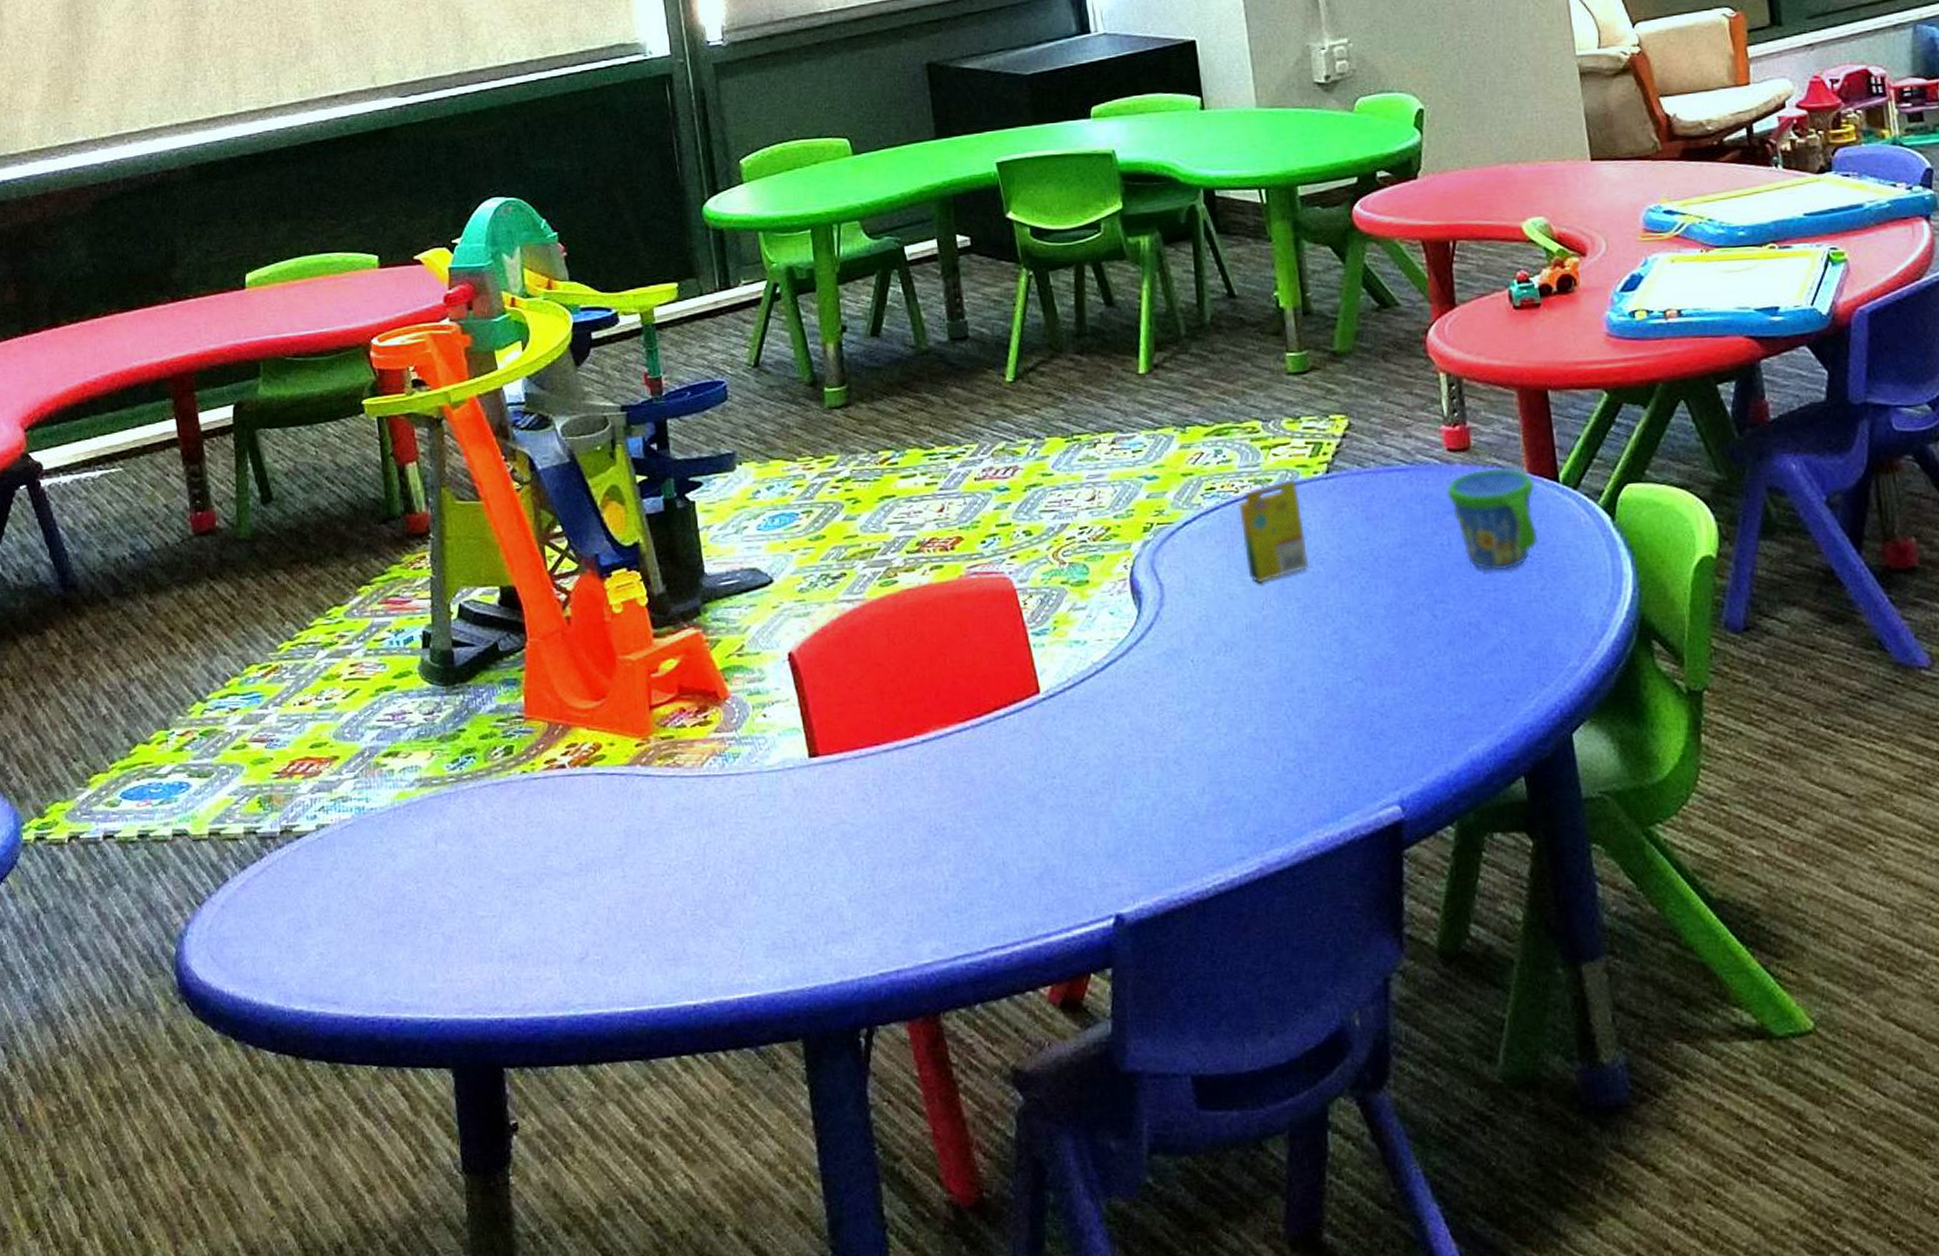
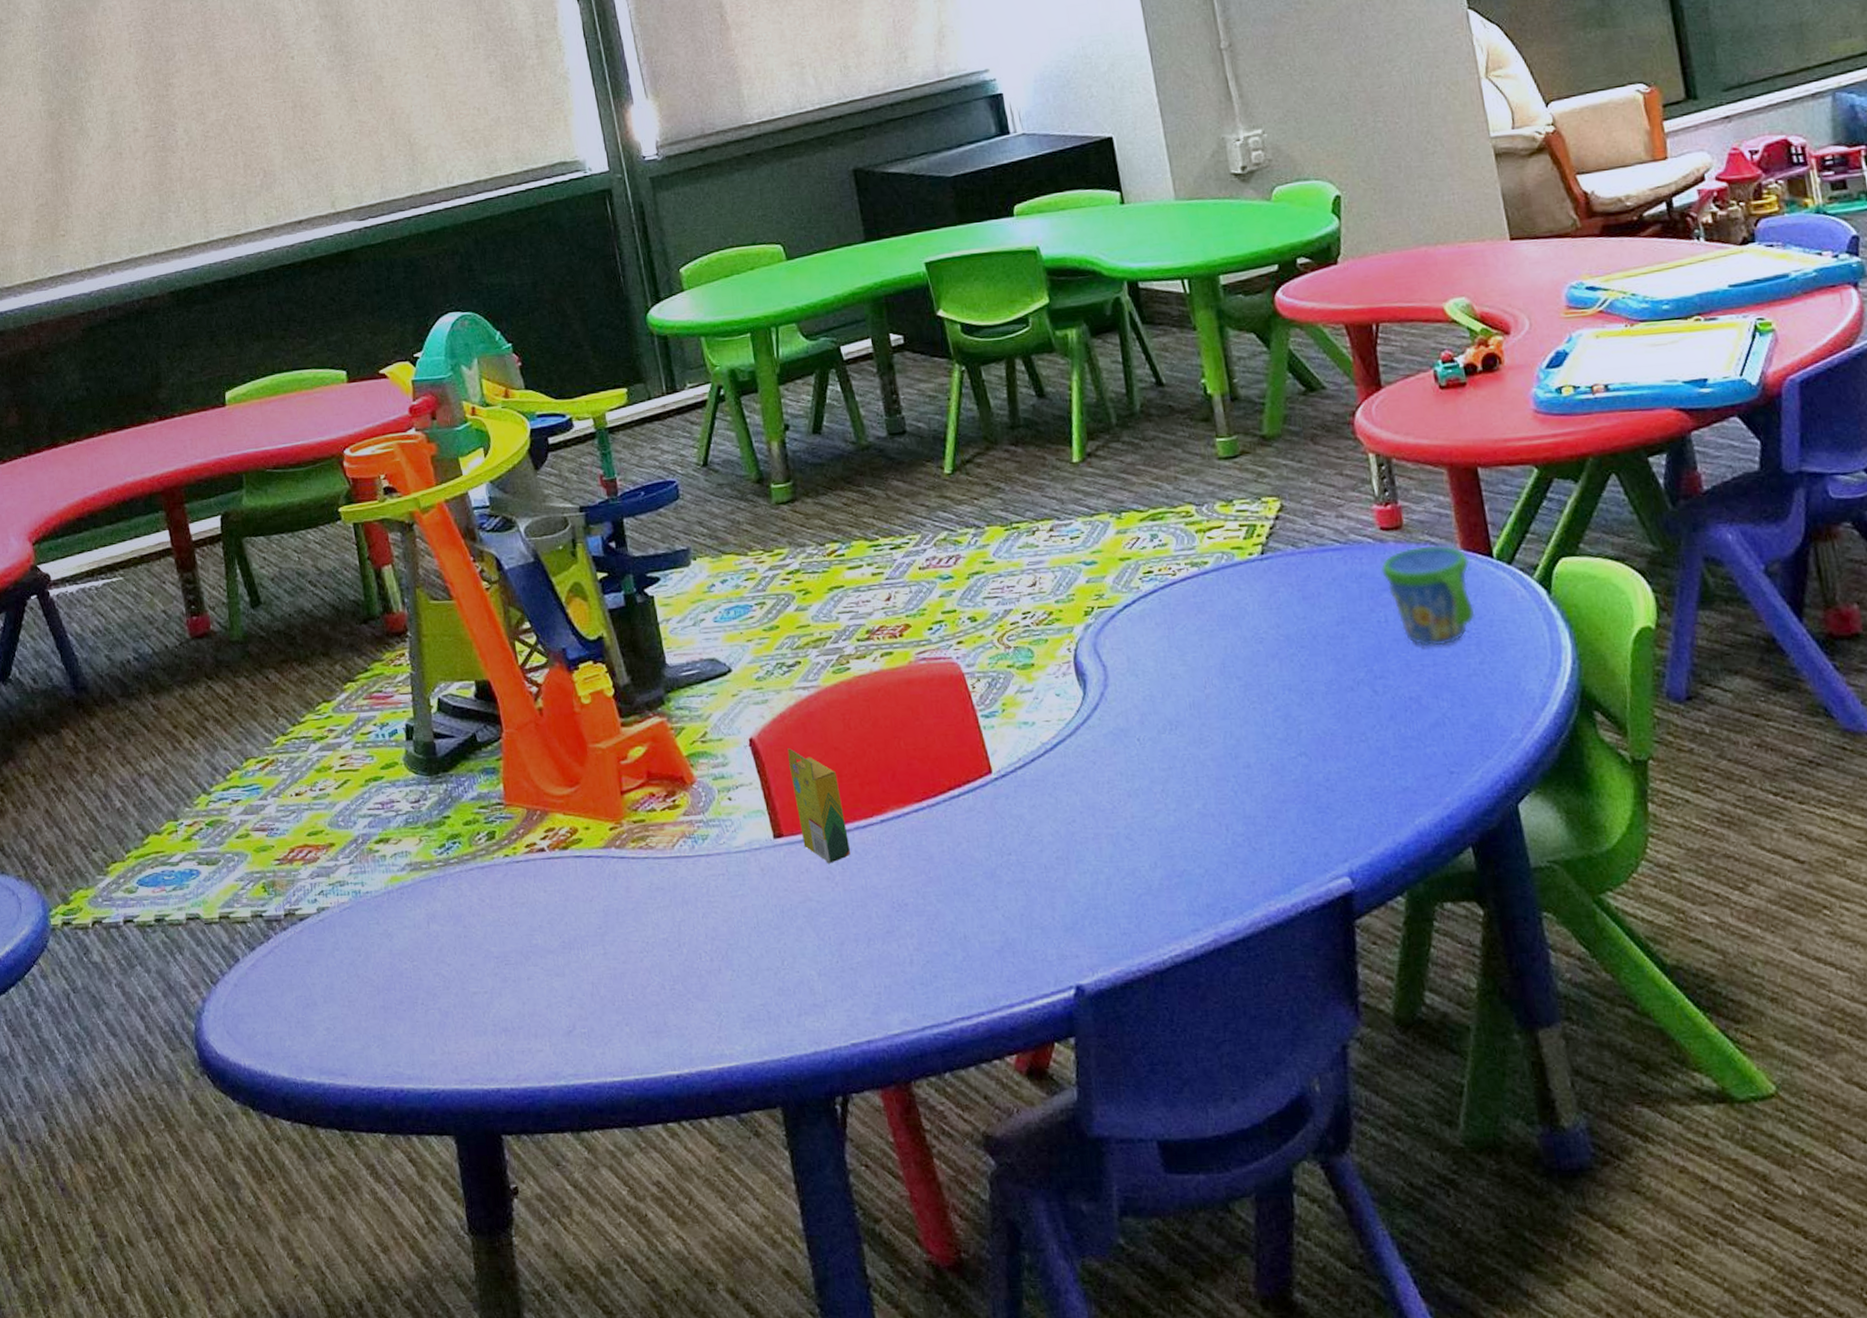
crayon box: none [828,664,888,785] -> present [787,748,850,864]
crayon box: present [1239,479,1309,584] -> none [1176,561,1248,664]

